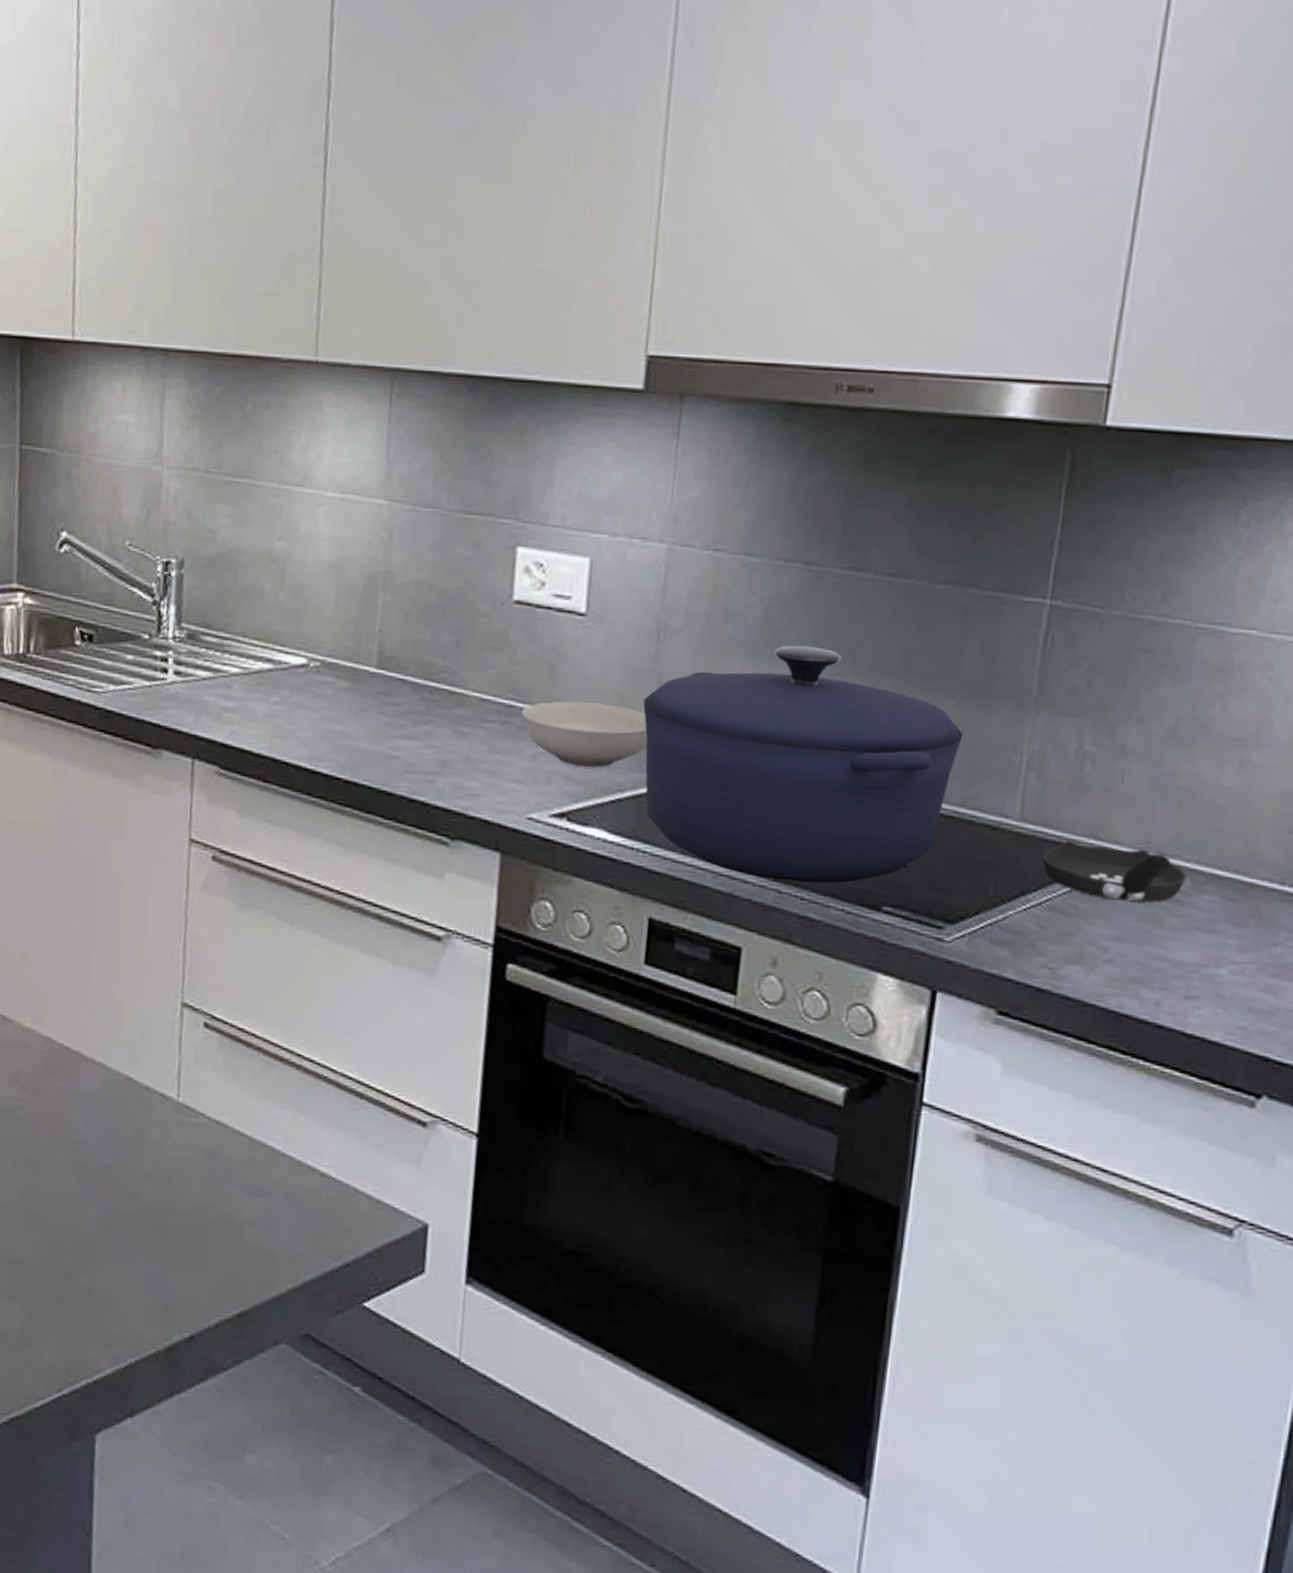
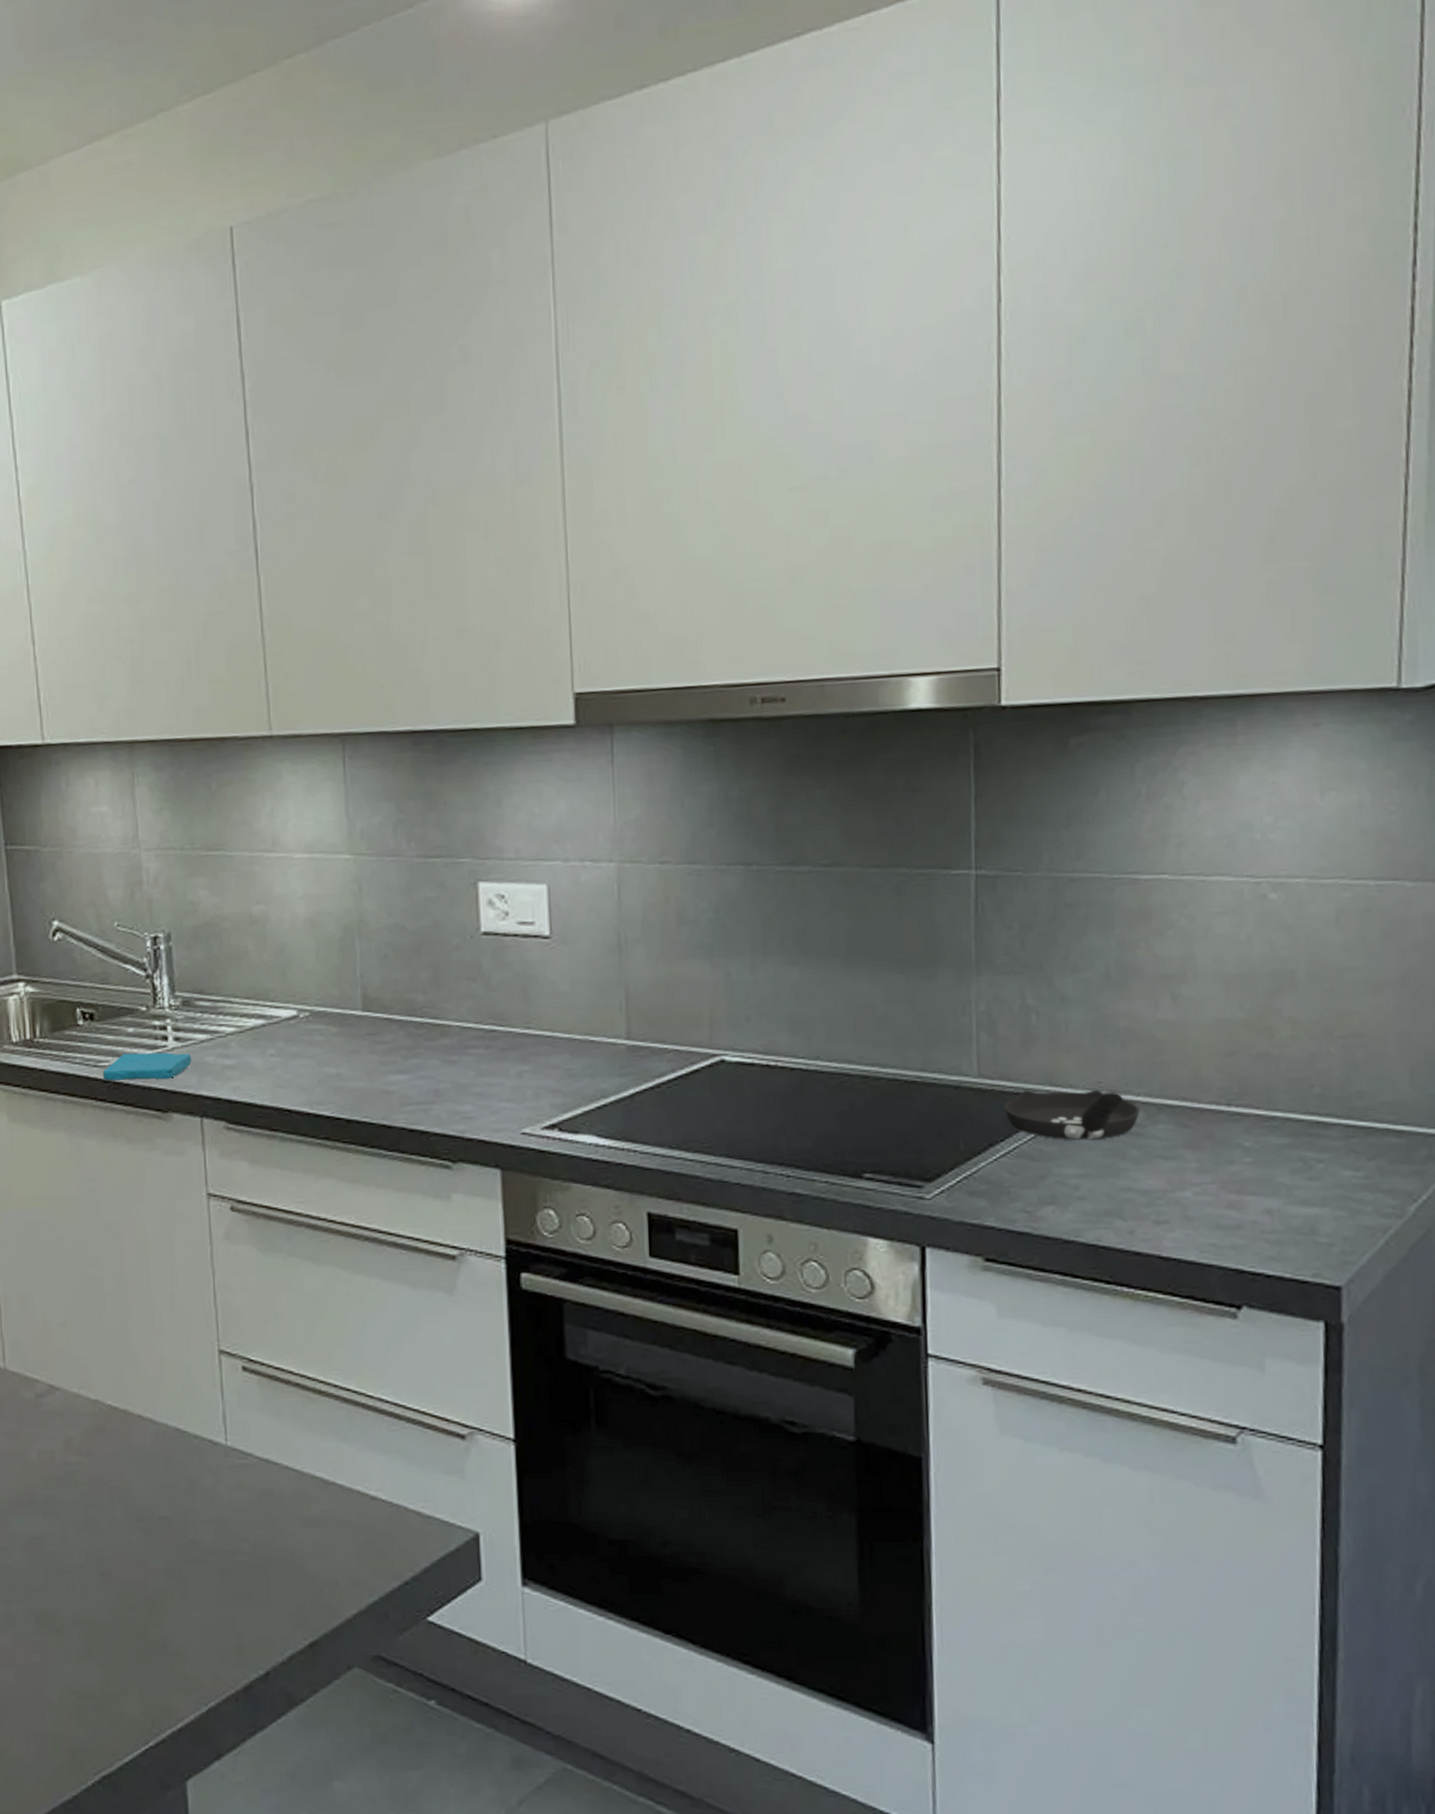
sponge: none [94,681,190,715] -> present [102,1052,192,1082]
bowl: present [522,701,648,768] -> none [503,1017,624,1079]
cooking pot: present [643,645,963,884] -> none [614,940,914,1162]

